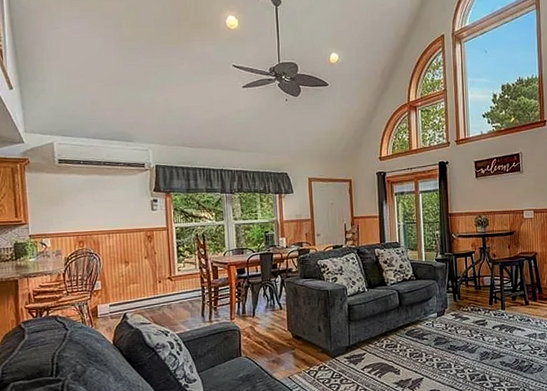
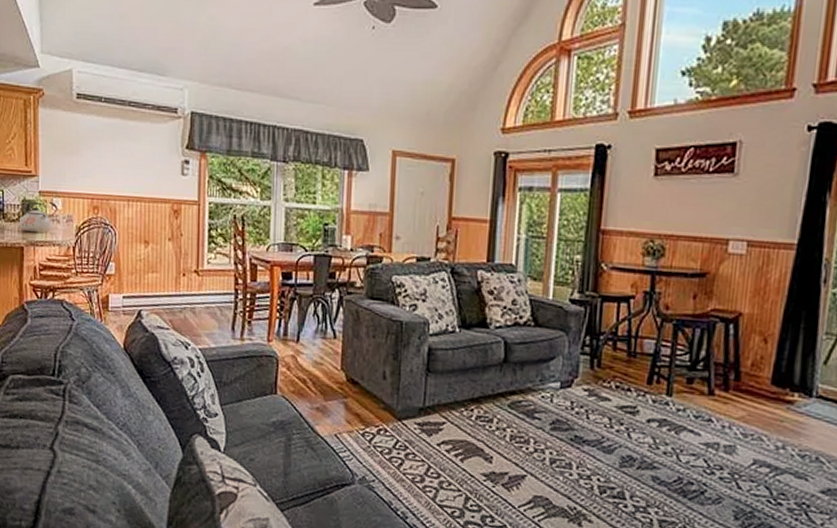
kettle: none [12,243,43,268] -> present [19,201,52,234]

